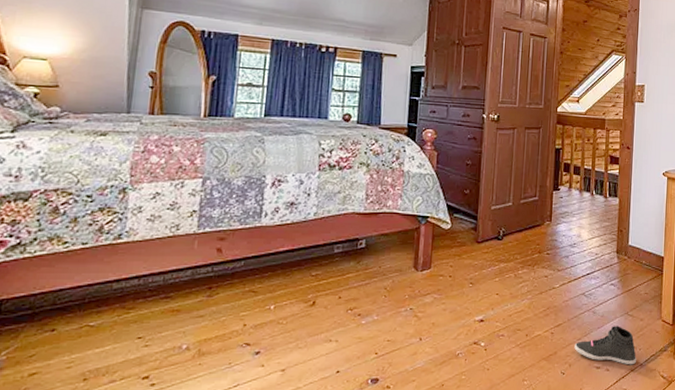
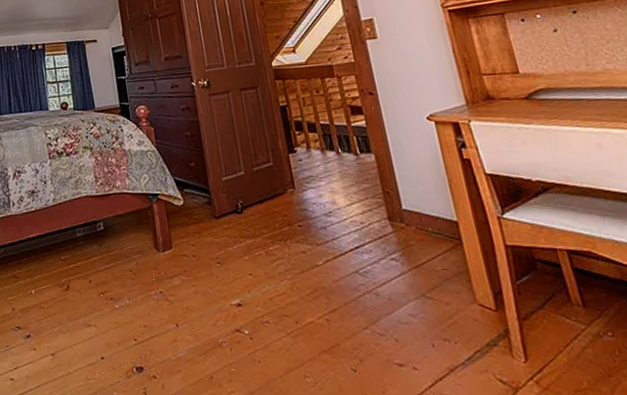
sneaker: present [574,326,636,365] -> none [360,311,455,364]

